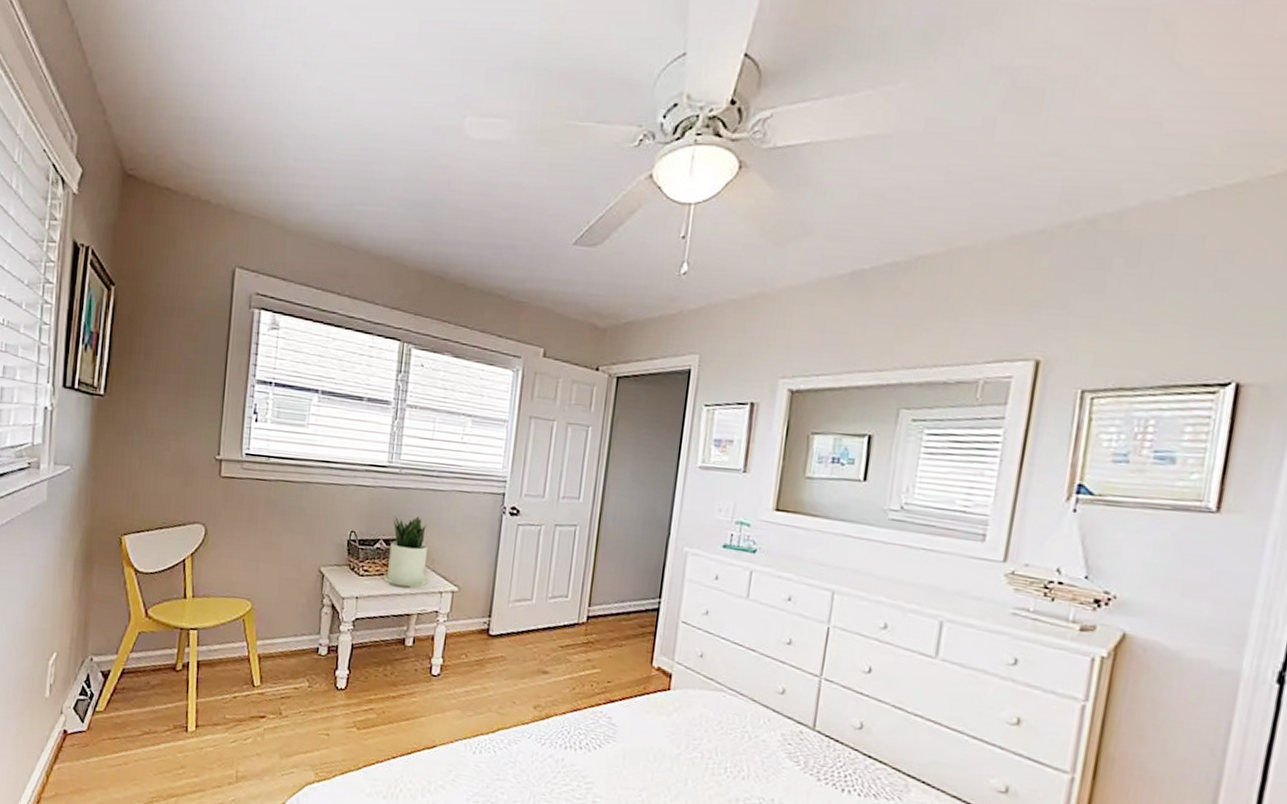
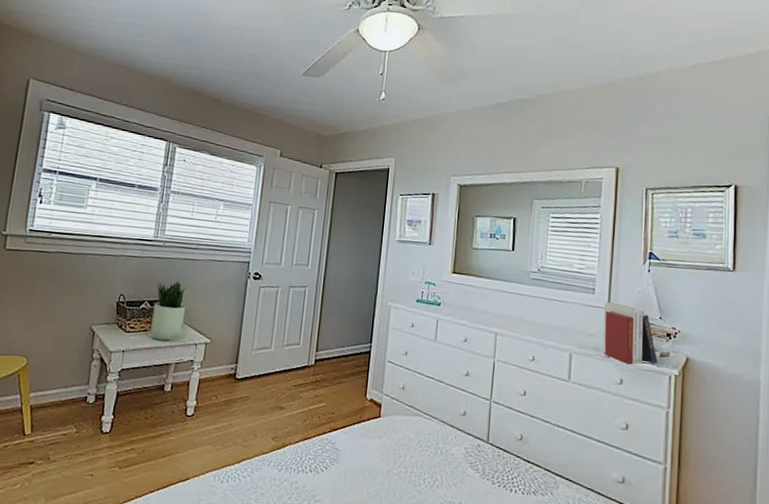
books: none [991,552,1076,641] -> present [603,301,658,365]

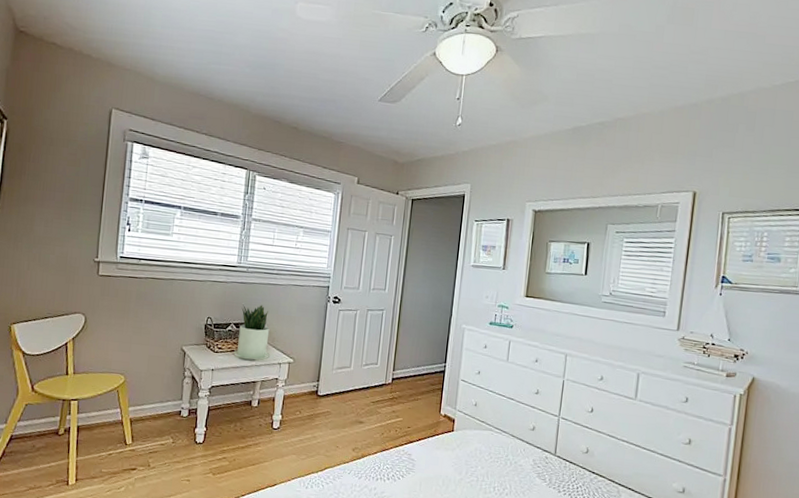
books: present [603,301,658,365] -> none [670,324,724,384]

